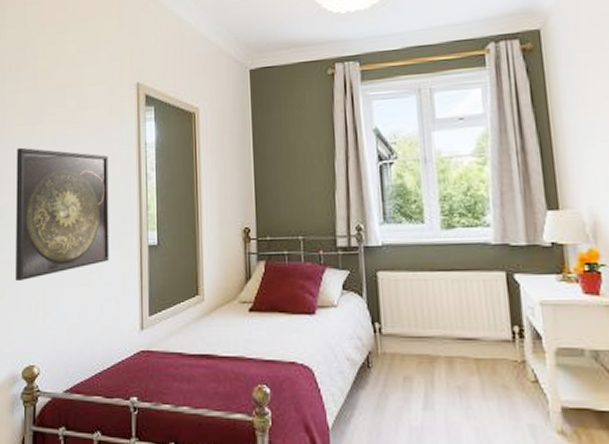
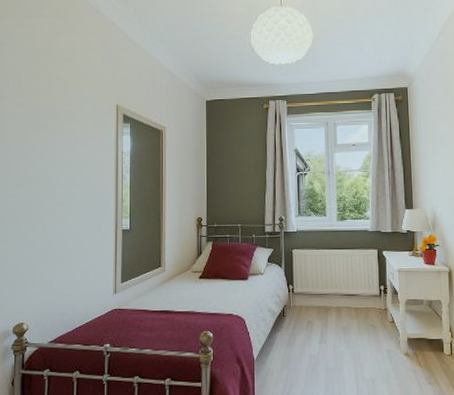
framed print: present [15,147,110,282] -> none [8,150,91,258]

